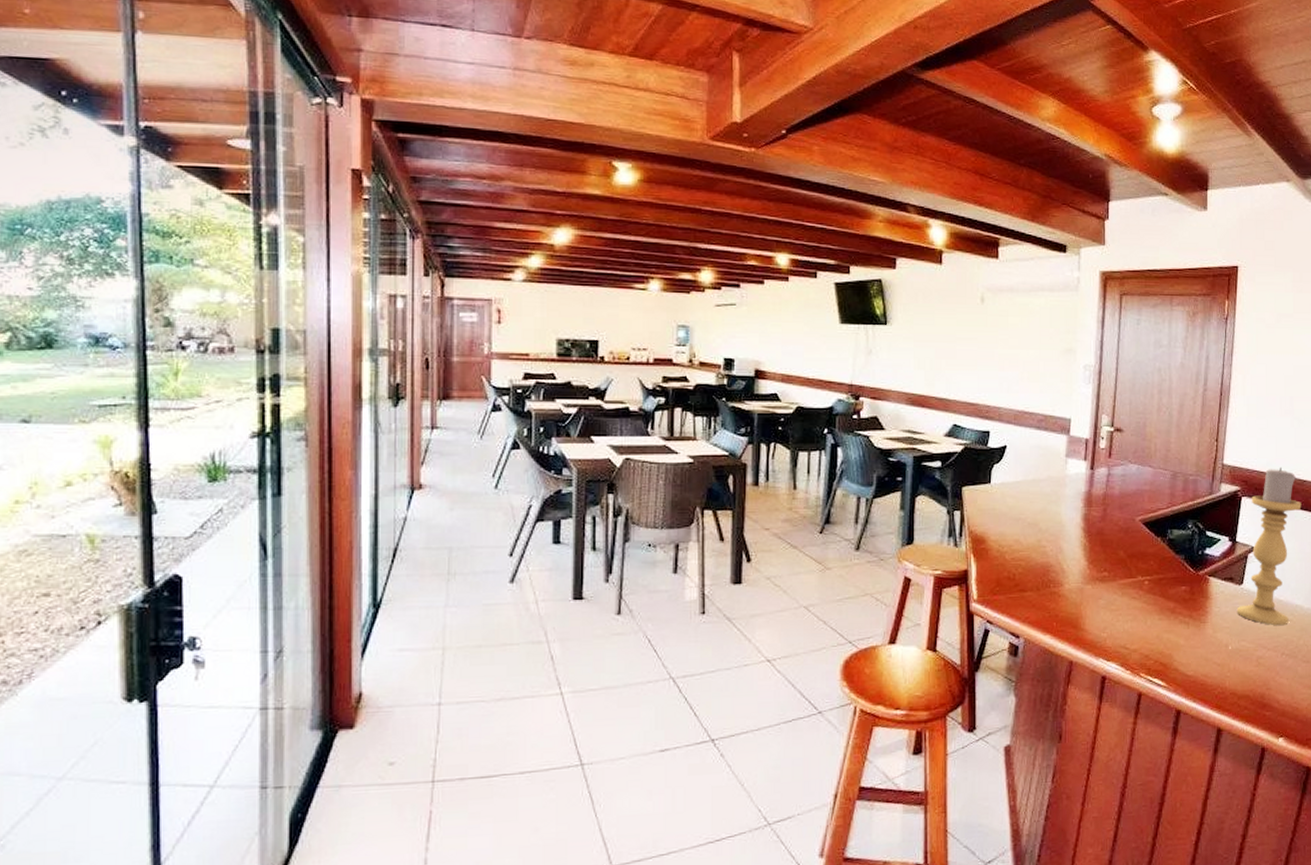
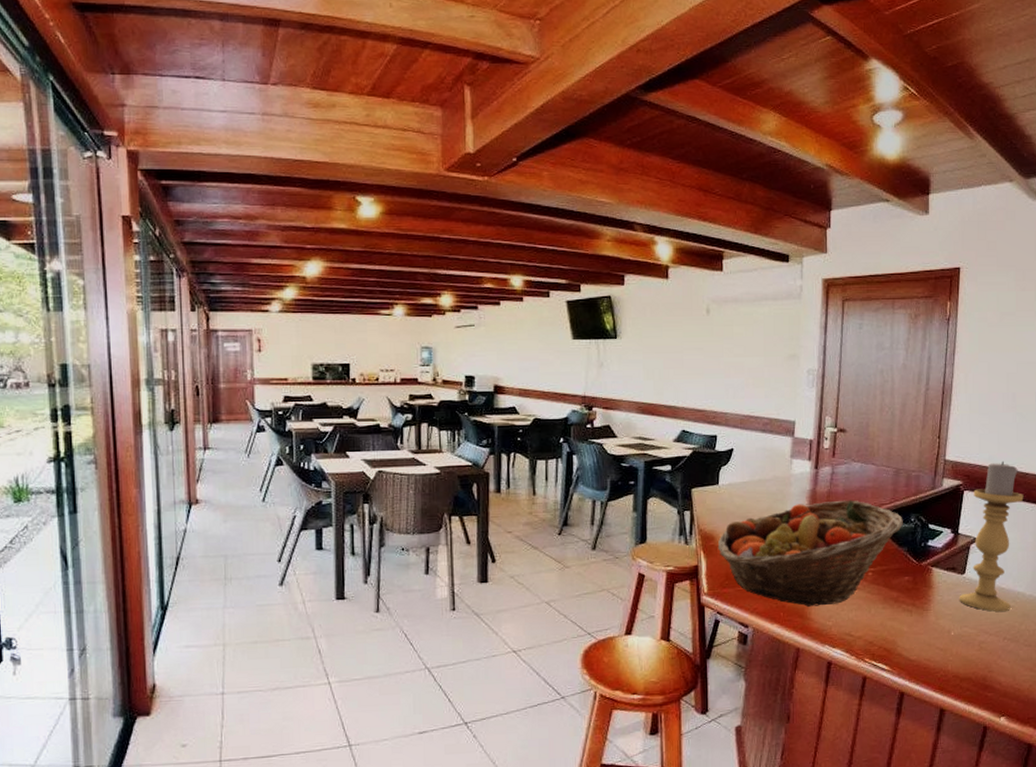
fruit basket: none [988,503,1180,616] -> present [717,500,903,607]

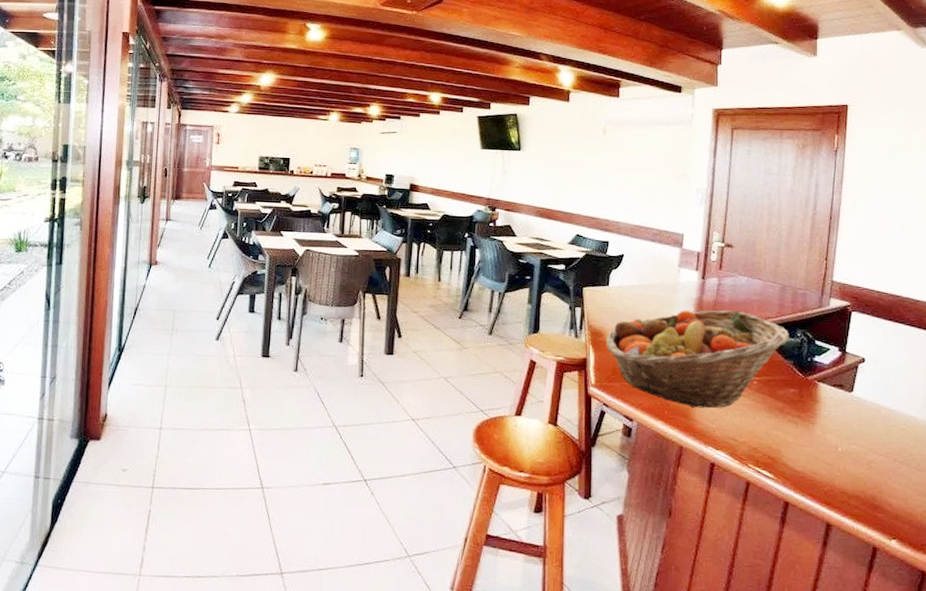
candle holder: present [959,460,1024,612] -> none [846,286,915,434]

